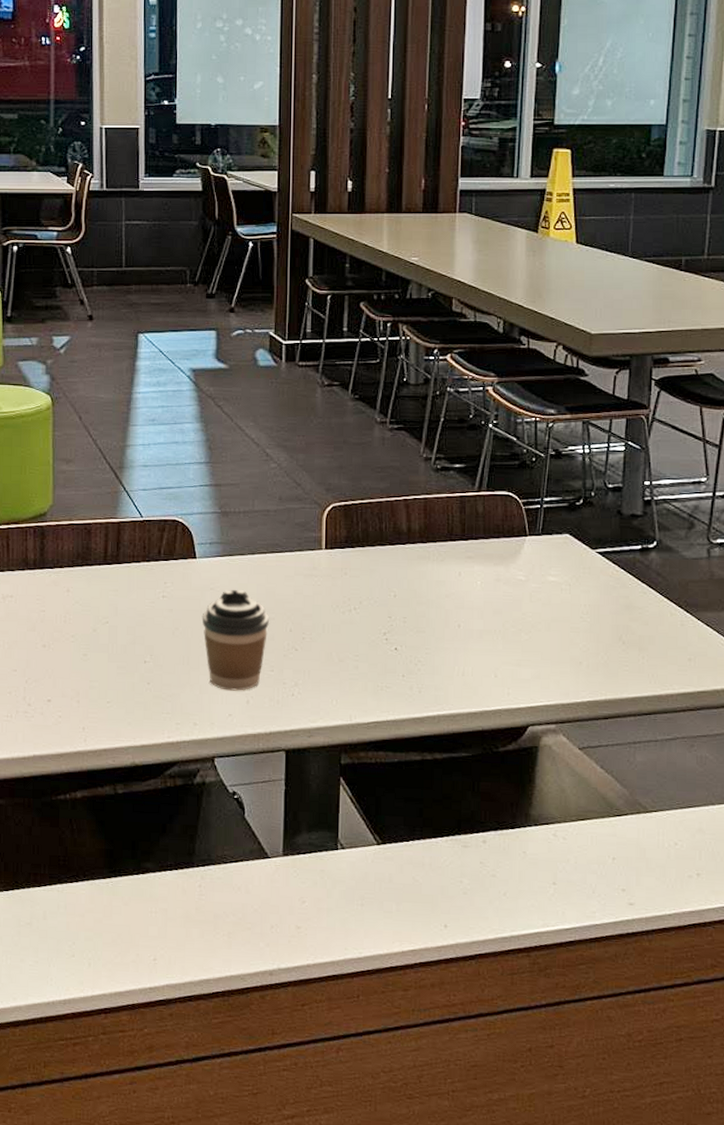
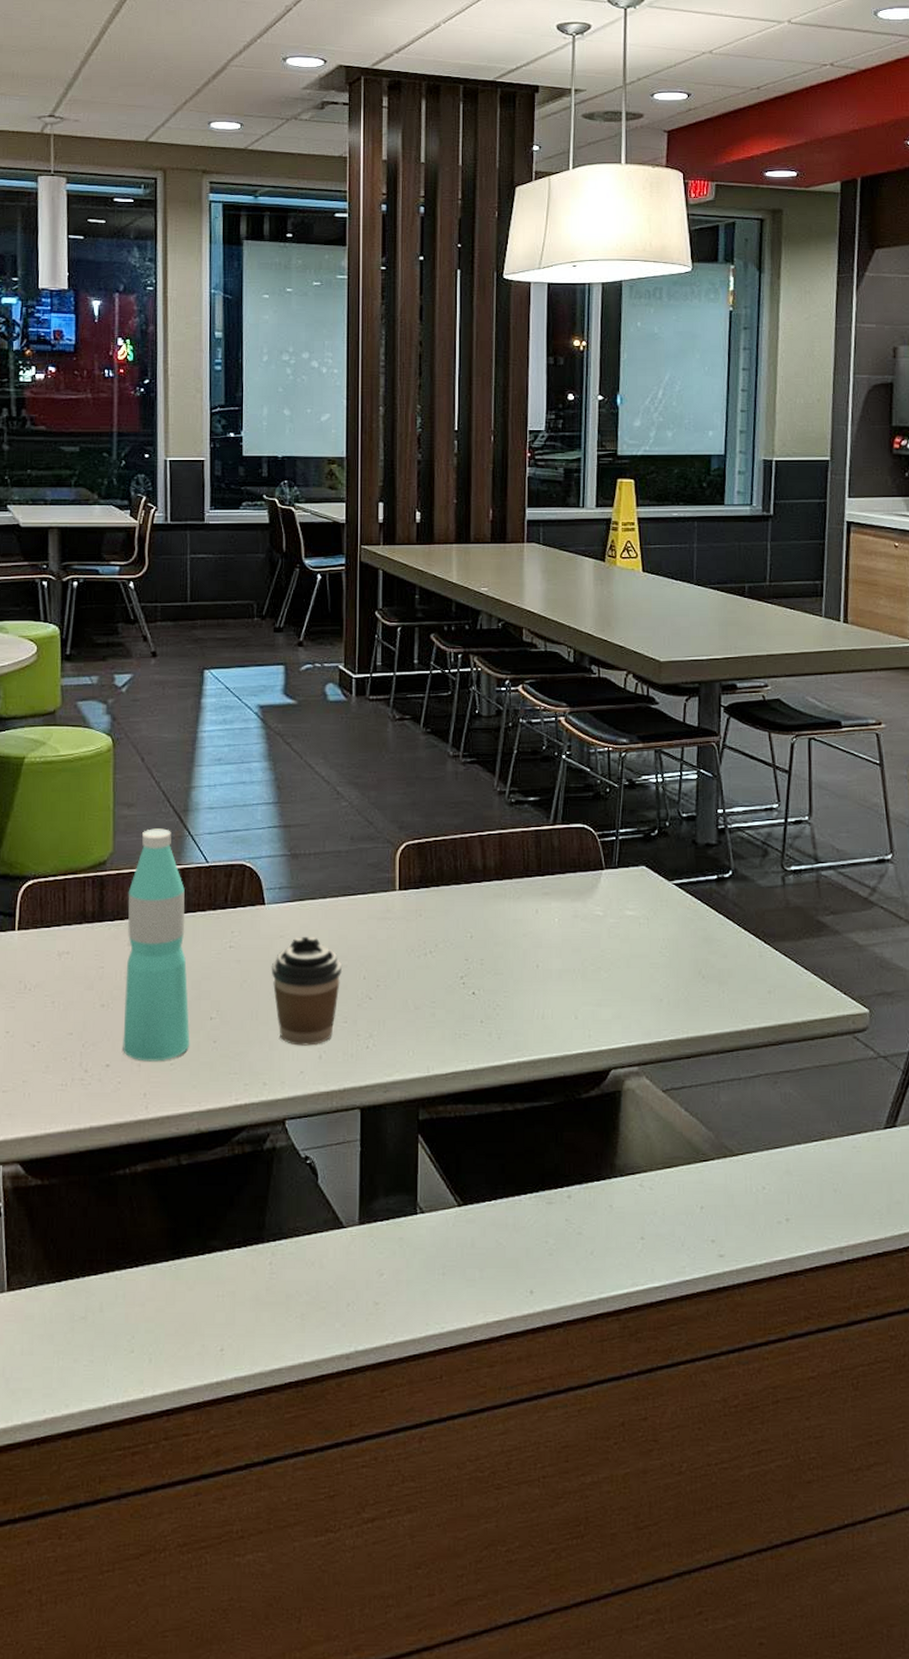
water bottle: none [63,483,126,699] -> present [123,828,190,1062]

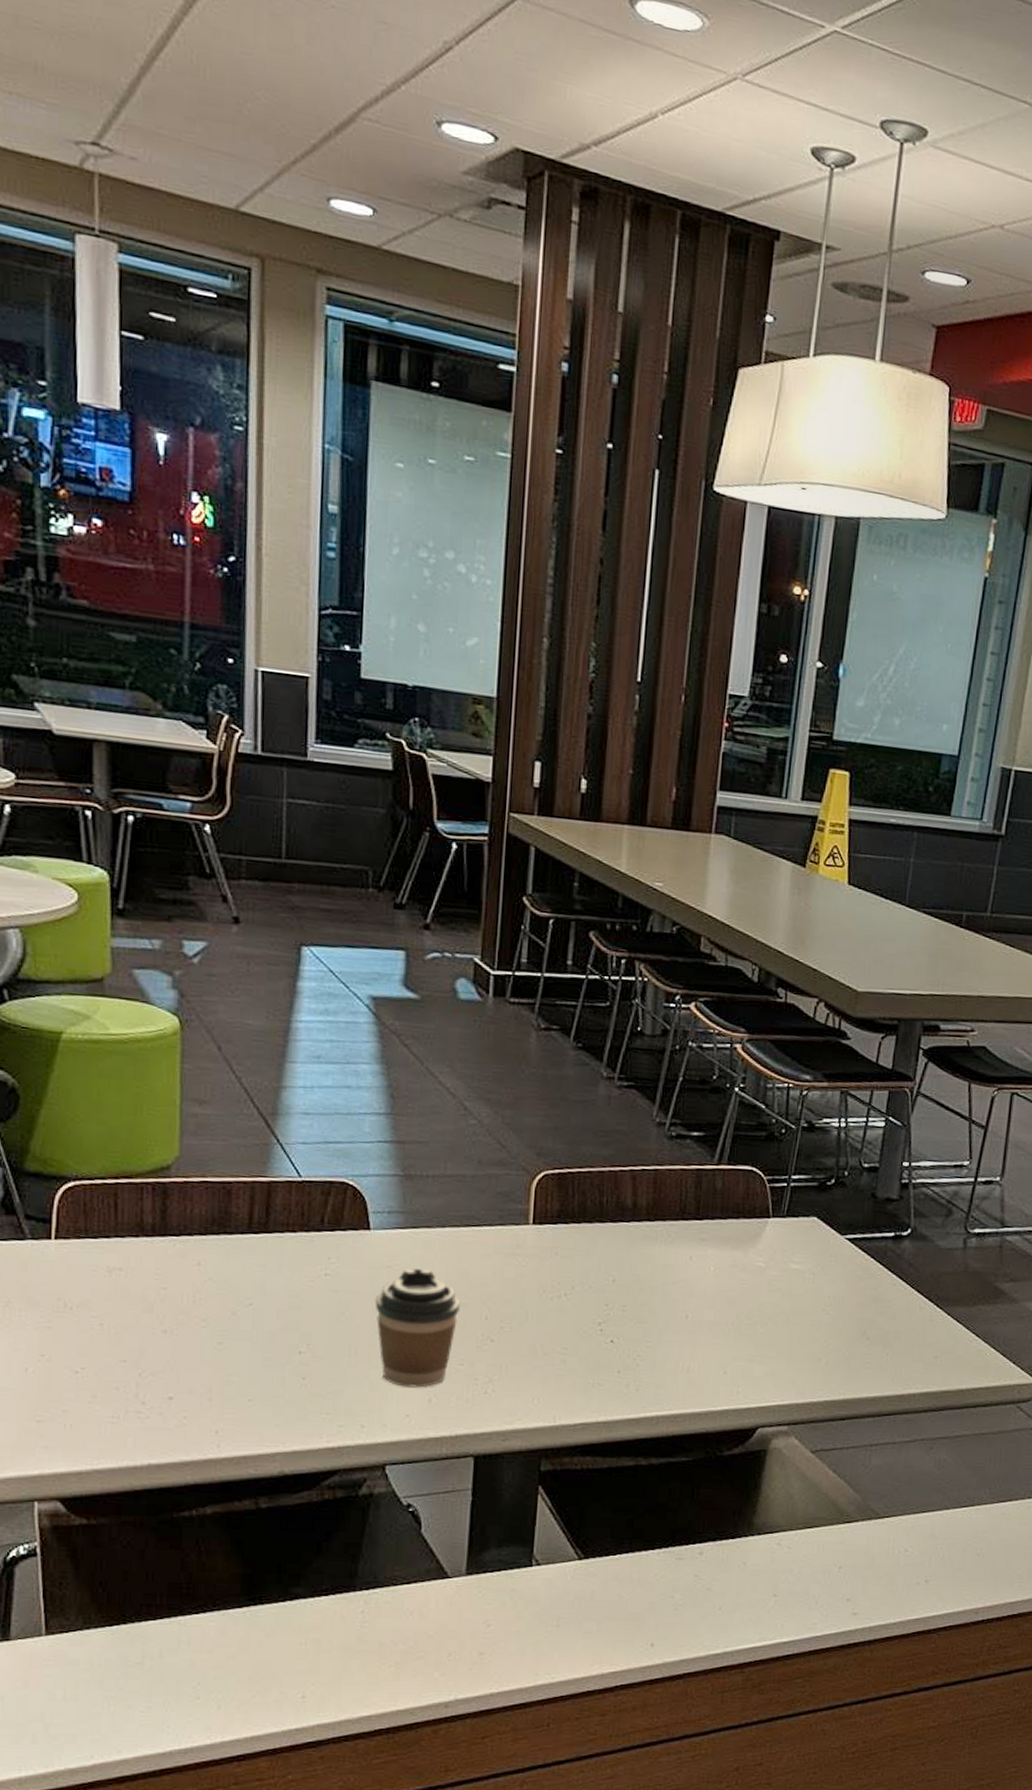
water bottle: present [123,828,190,1062] -> none [190,1132,274,1397]

